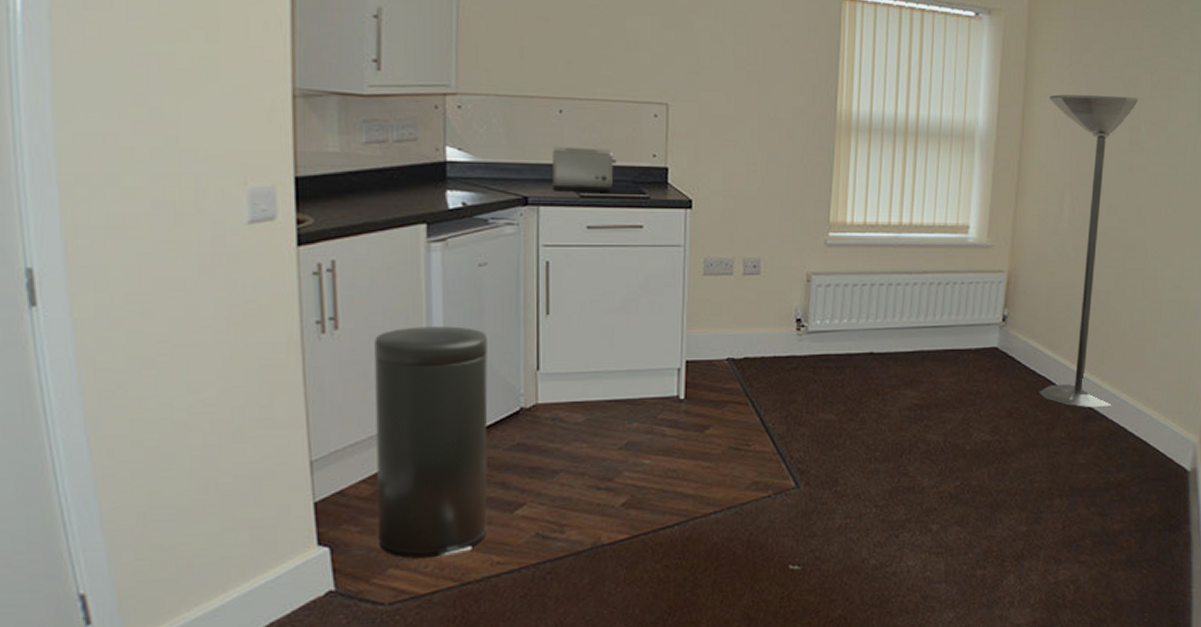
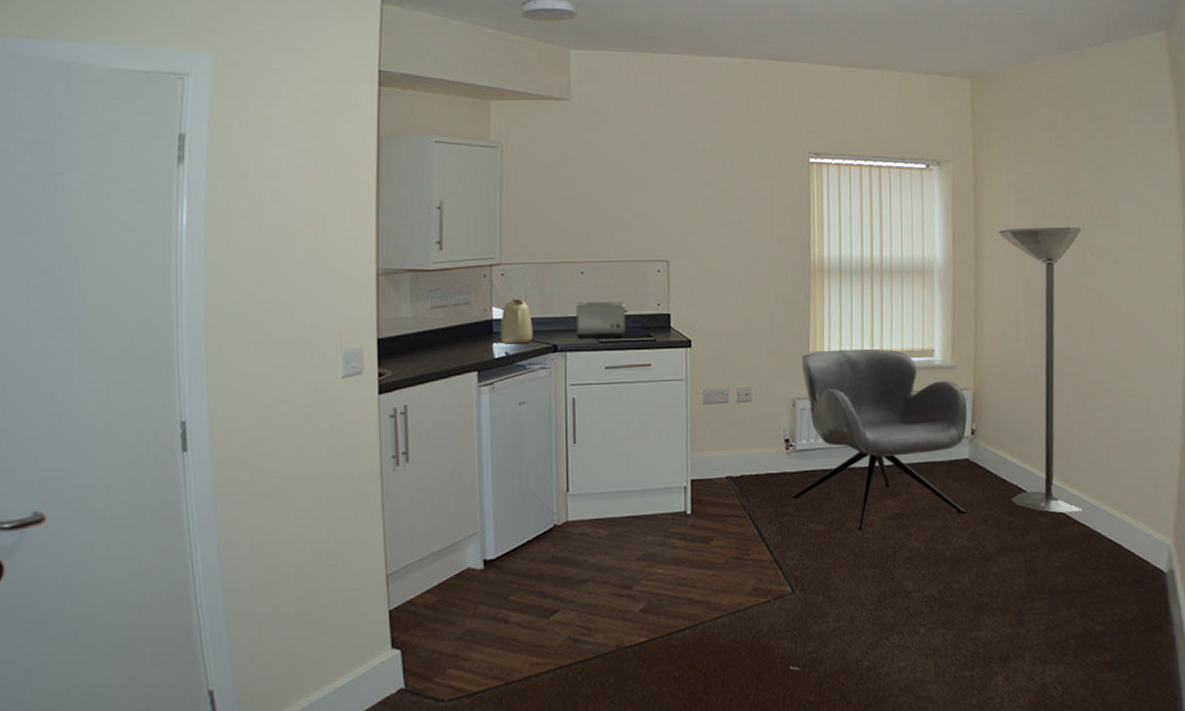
pedal bin: present [374,326,488,559] -> none [437,456,528,660]
kettle: none [455,137,498,193] -> present [500,298,533,344]
armchair: none [799,220,1000,421] -> present [790,348,968,530]

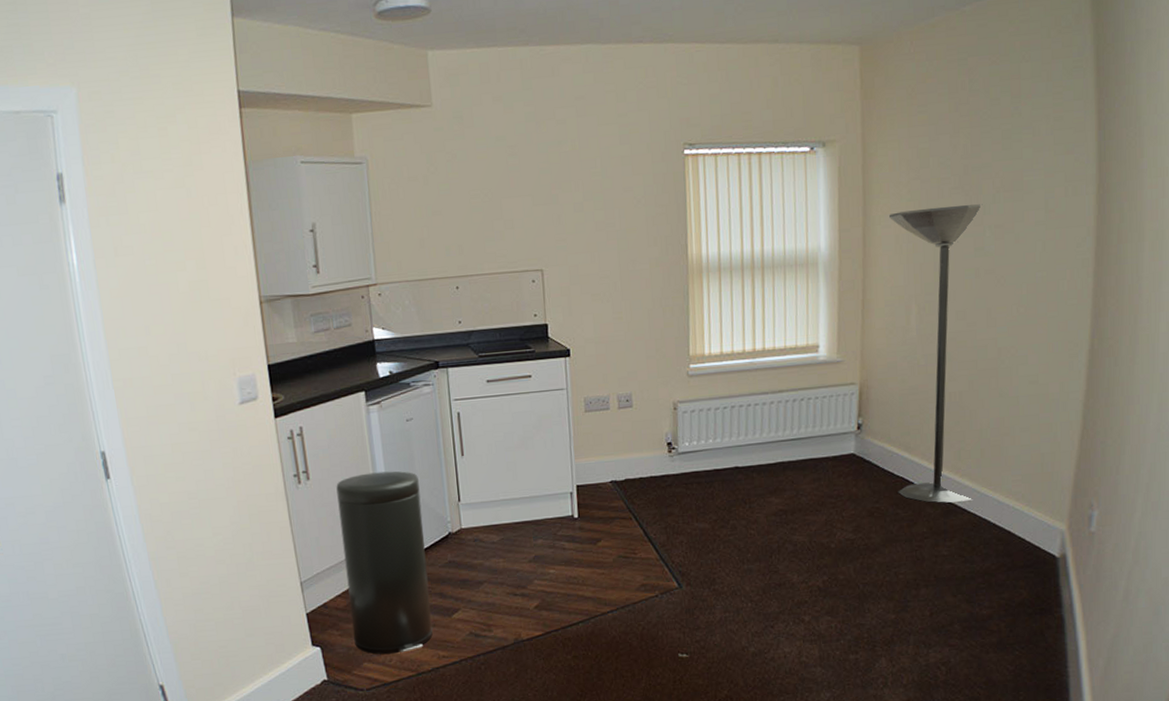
pedal bin: none [437,456,528,660] -> present [336,471,433,655]
kettle: present [500,298,533,344] -> none [382,317,415,363]
toaster: present [575,301,628,339] -> none [454,314,506,354]
armchair: present [790,348,968,530] -> none [674,347,853,527]

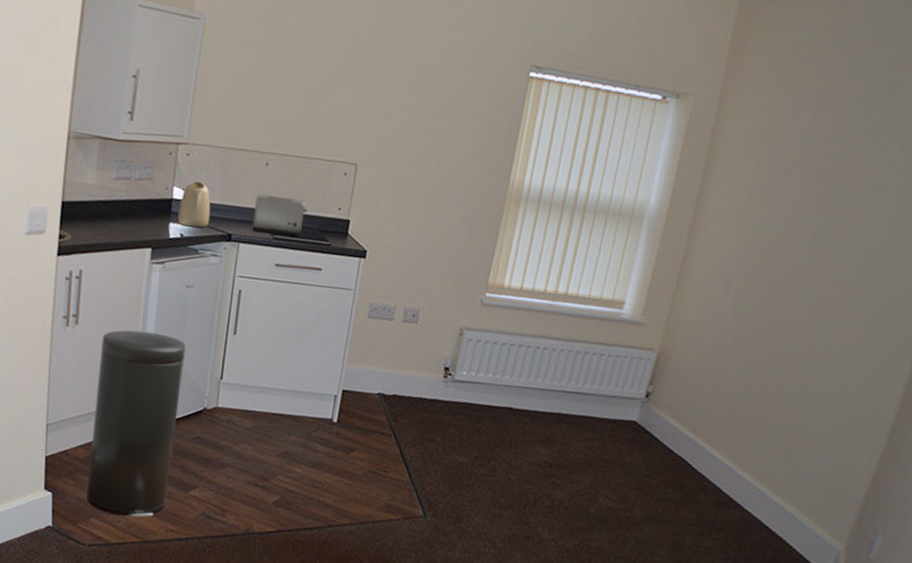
kettle: none [382,317,415,363] -> present [177,181,211,228]
toaster: none [454,314,506,354] -> present [251,193,308,237]
floor lamp: present [889,204,983,503] -> none [673,182,833,497]

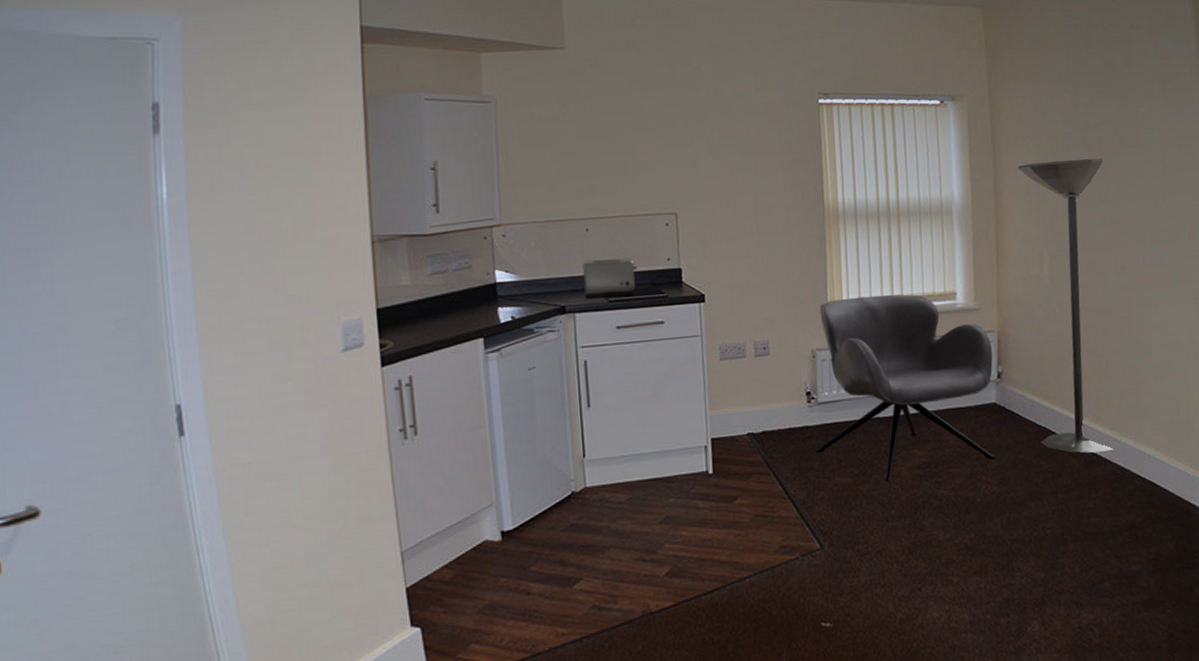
pedal bin: present [86,330,186,518] -> none [447,424,552,634]
kettle: present [177,181,211,228] -> none [504,260,540,308]
armchair: none [439,283,649,476] -> present [814,294,997,481]
floor lamp: none [673,182,833,497] -> present [1018,158,1114,453]

